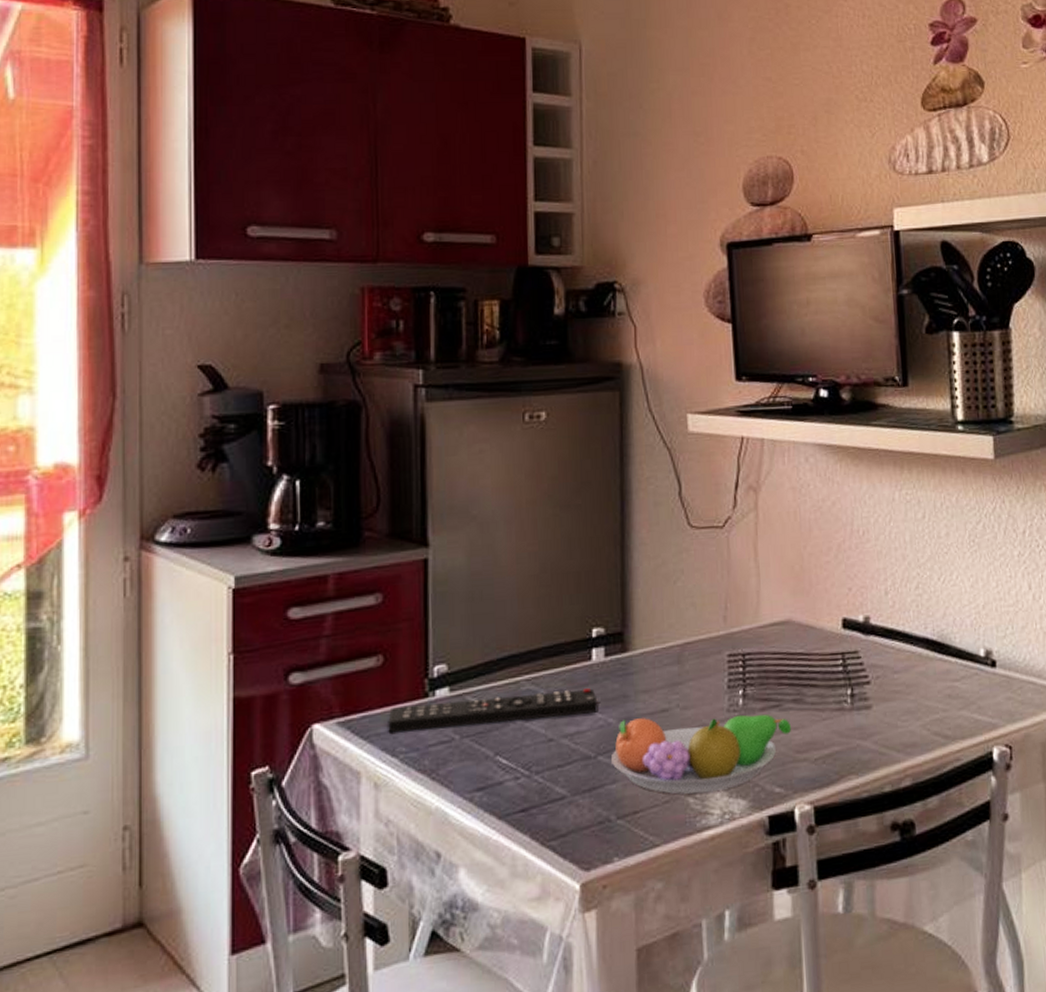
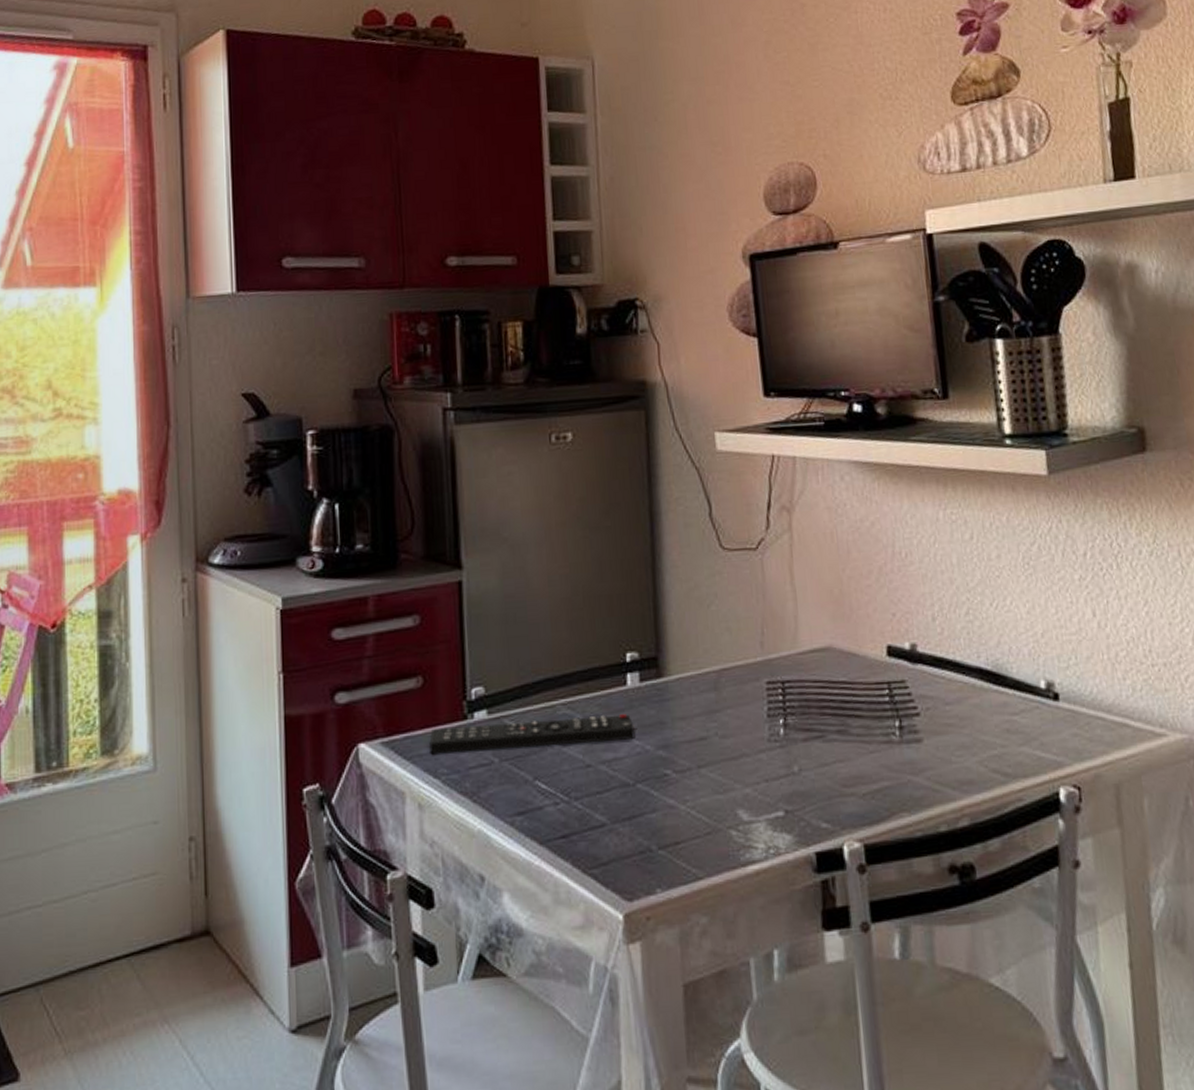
fruit bowl: present [610,714,792,794] -> none [649,745,837,826]

